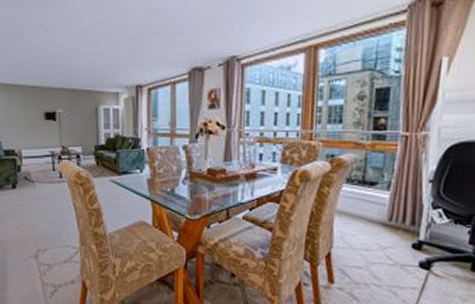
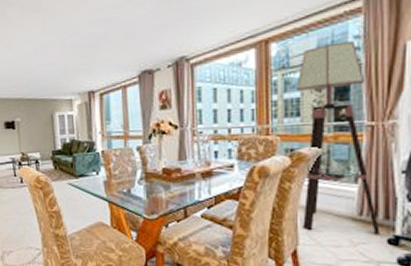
floor lamp: none [338,52,407,239] -> present [296,40,380,234]

